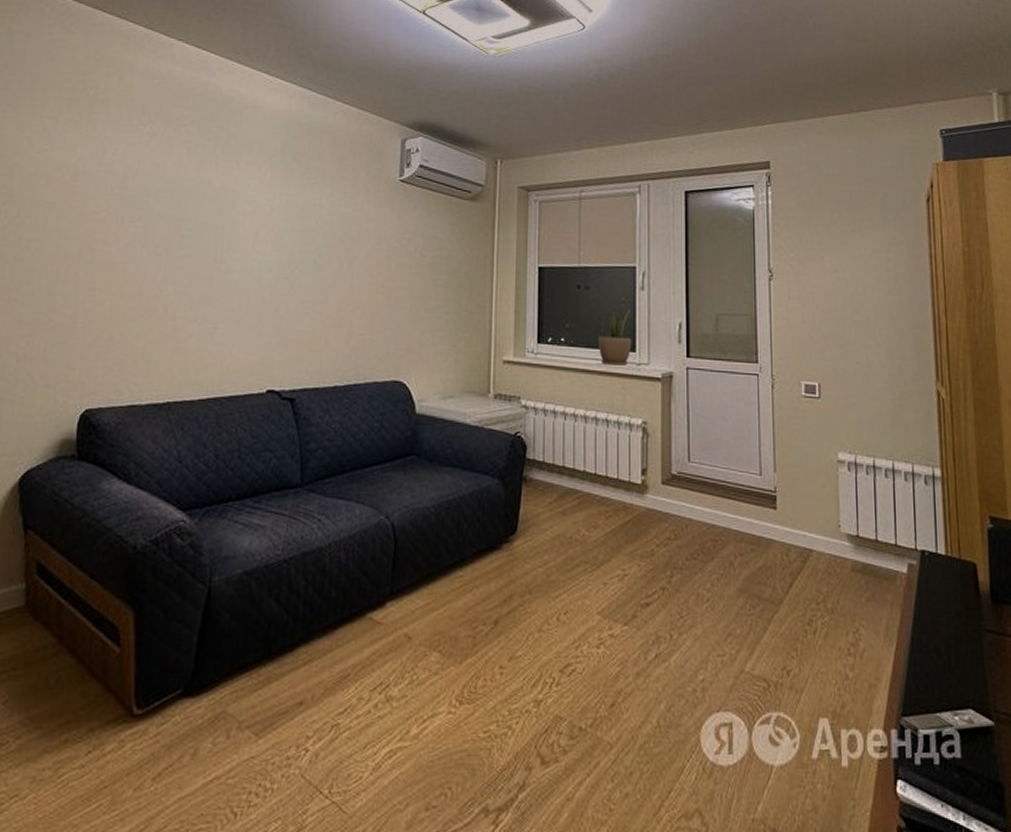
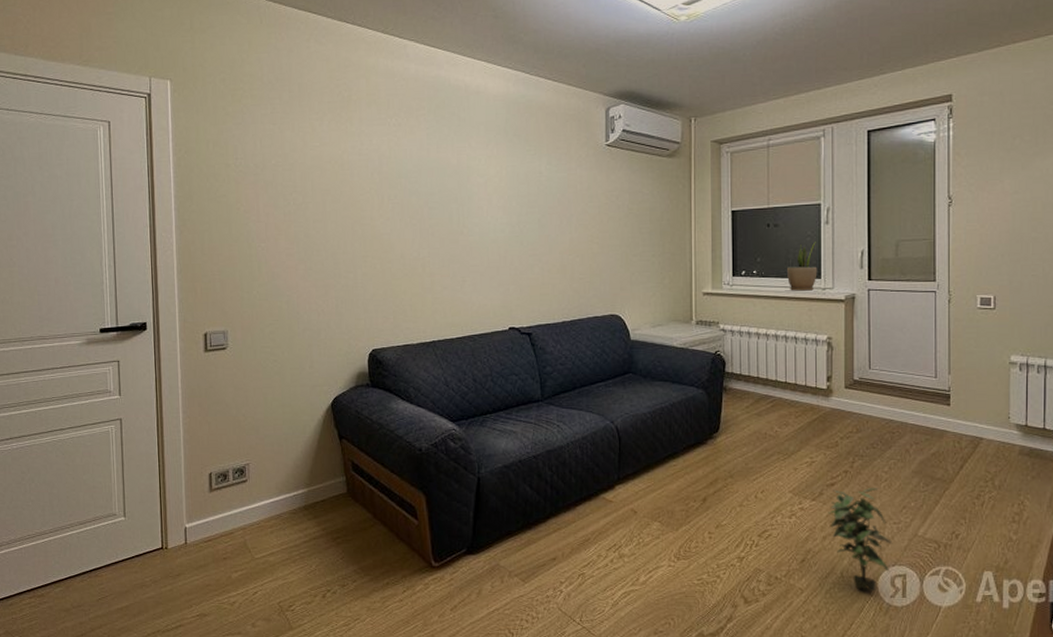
potted plant: none [642,610,717,746] -> present [828,488,893,591]

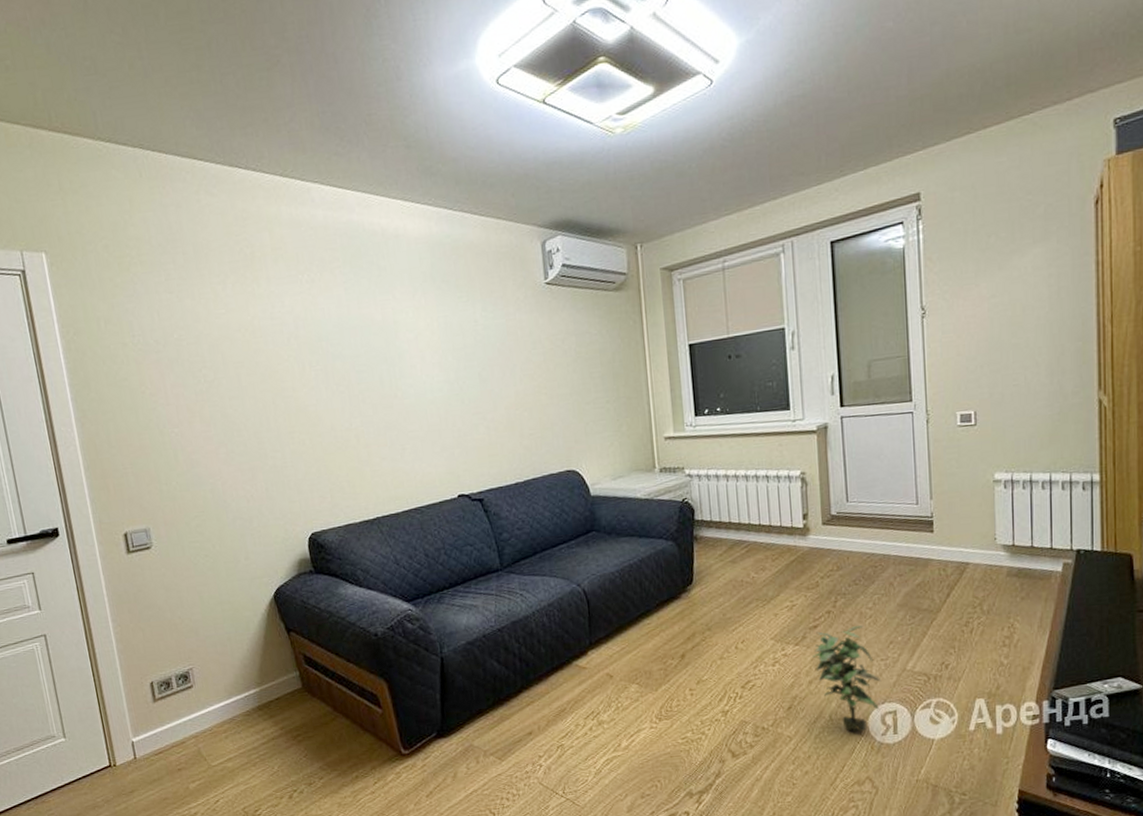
potted plant: present [787,242,818,291] -> none [753,370,786,427]

